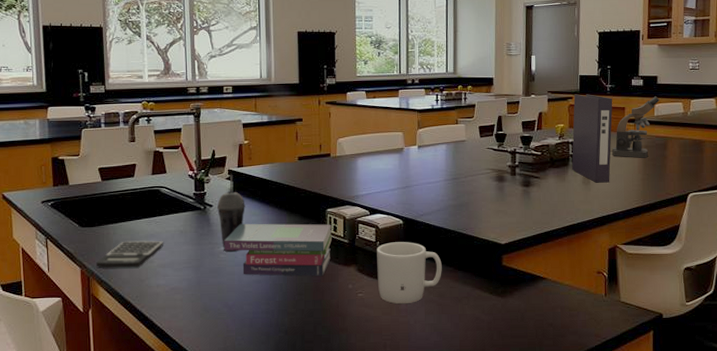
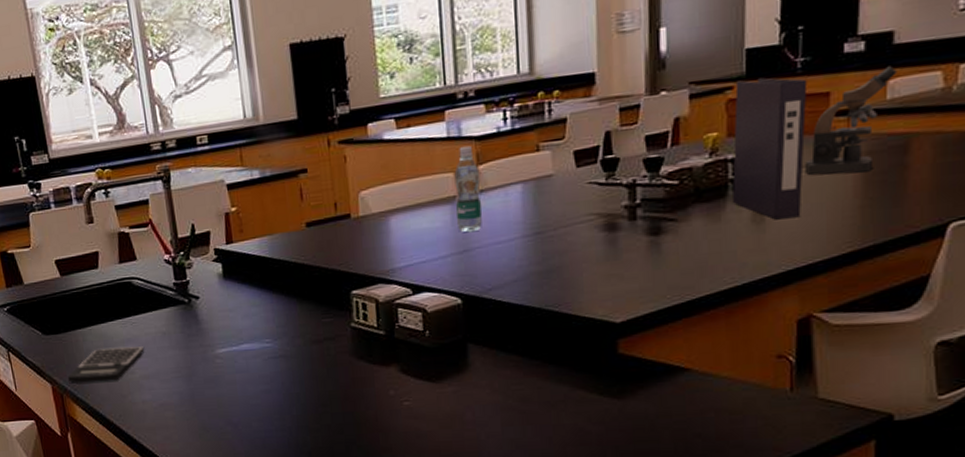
beverage cup: present [216,174,245,252] -> none [204,254,242,356]
books: present [224,223,332,276] -> none [218,311,362,384]
mug: present [377,242,442,304] -> none [426,328,524,413]
bottle: none [402,115,420,174] -> present [454,145,483,233]

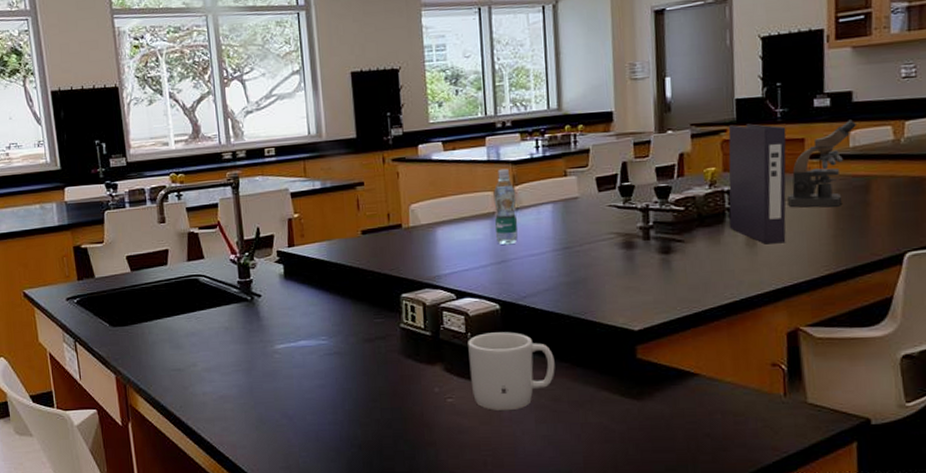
calculator: present [67,346,145,383] -> none [131,340,208,373]
mug: none [426,328,524,413] -> present [468,332,555,410]

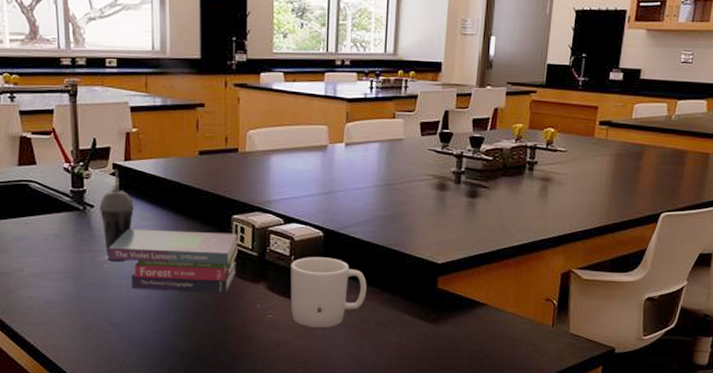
beverage cup: none [266,256,301,351] -> present [98,169,134,262]
books: none [278,312,410,379] -> present [108,228,238,293]
bottle: present [493,168,518,245] -> none [325,105,348,178]
binder: present [728,123,787,244] -> none [527,87,585,197]
microscope: present [788,119,856,208] -> none [577,94,640,169]

